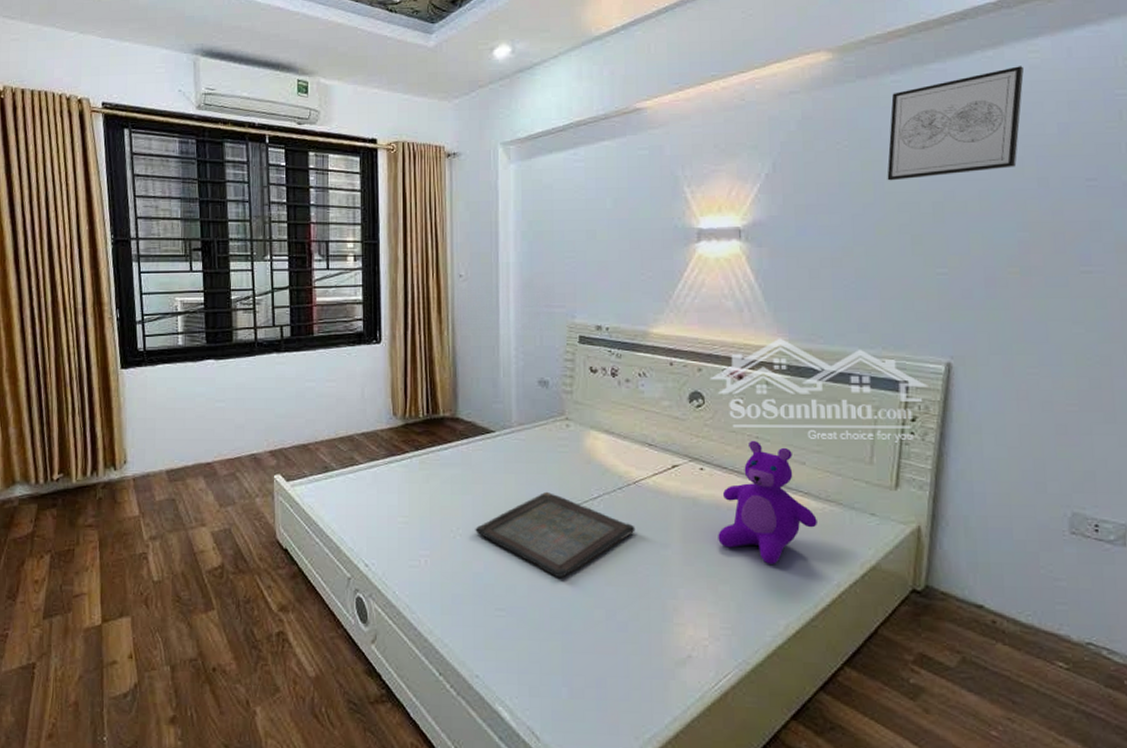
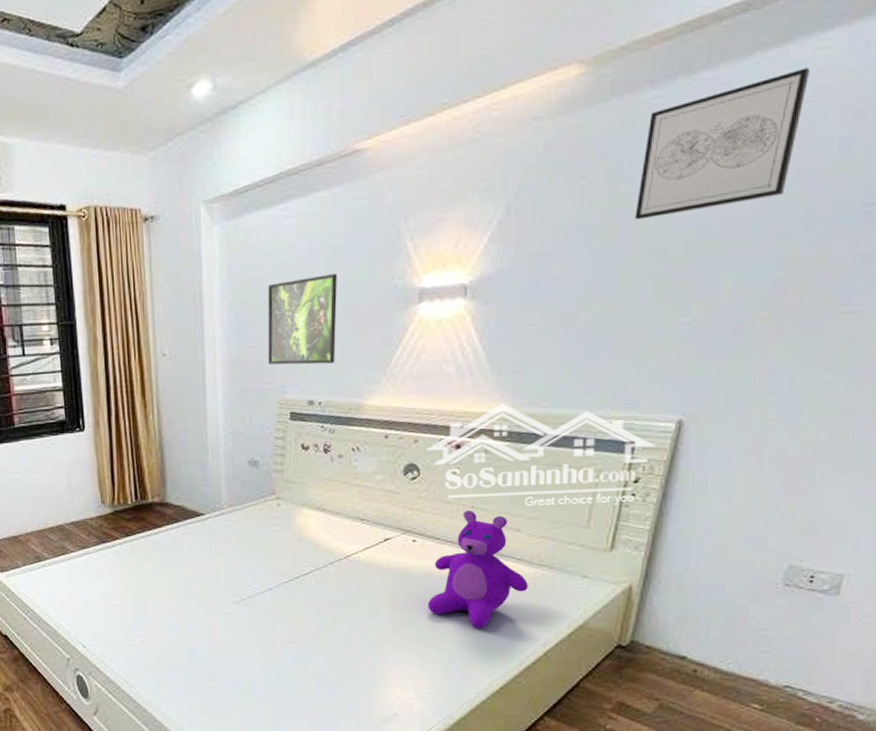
serving tray: present [475,491,636,578] -> none [188,569,346,650]
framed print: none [558,212,622,292] -> present [267,274,337,365]

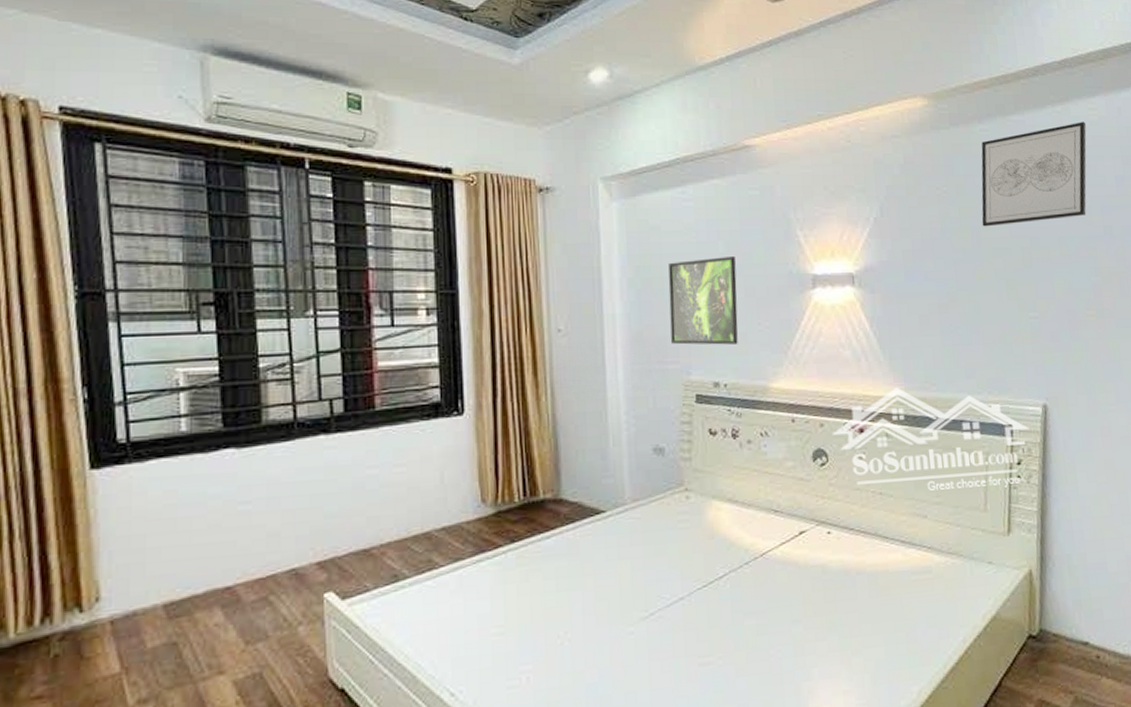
teddy bear: present [428,509,528,628] -> none [848,496,942,628]

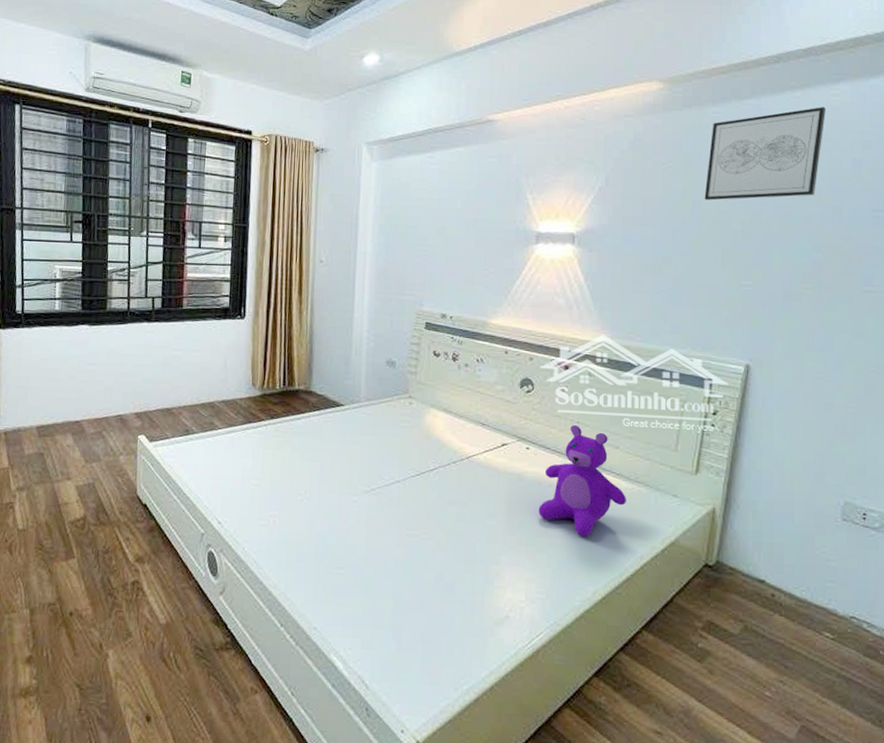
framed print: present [668,257,738,345] -> none [410,212,470,285]
teddy bear: none [848,496,942,628] -> present [538,424,626,537]

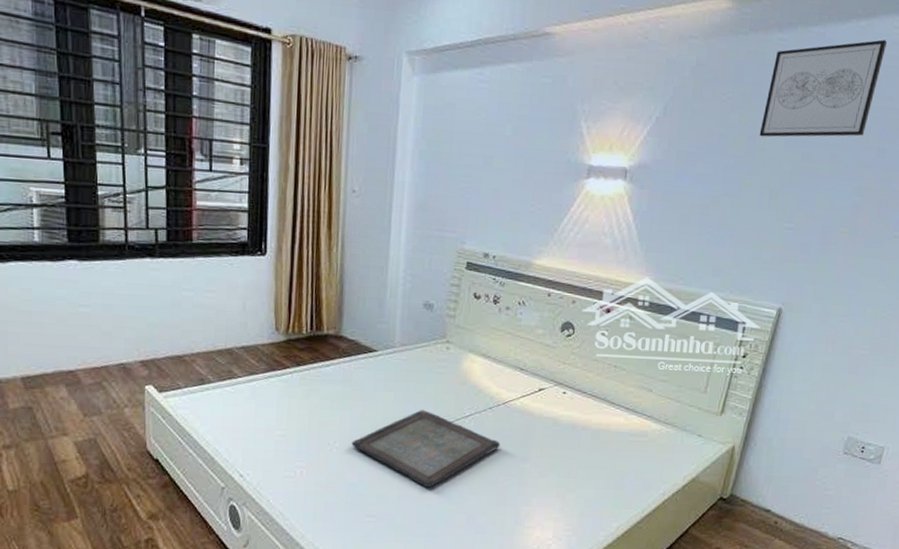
serving tray: none [321,462,466,542] -> present [351,409,500,488]
teddy bear: present [538,424,626,537] -> none [571,368,655,476]

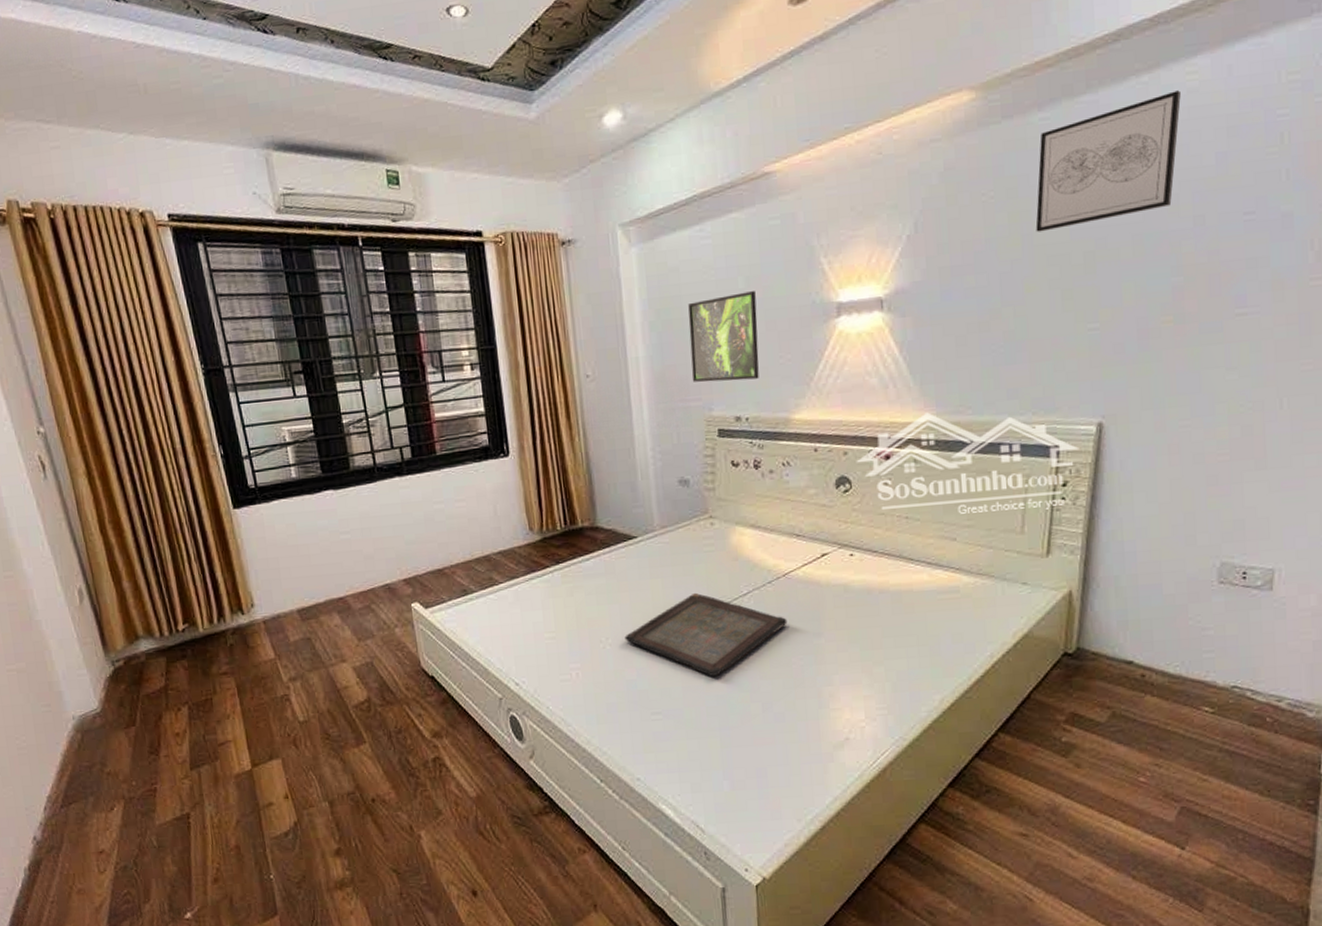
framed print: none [452,139,520,222] -> present [688,291,759,382]

